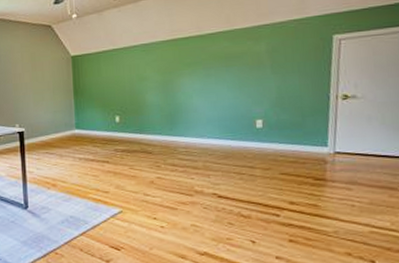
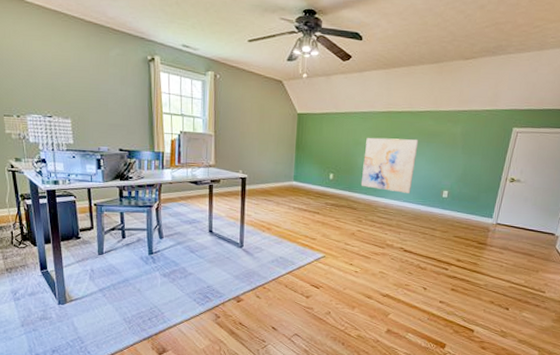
wall art: none [152,65,216,129] -> present [360,137,419,193]

